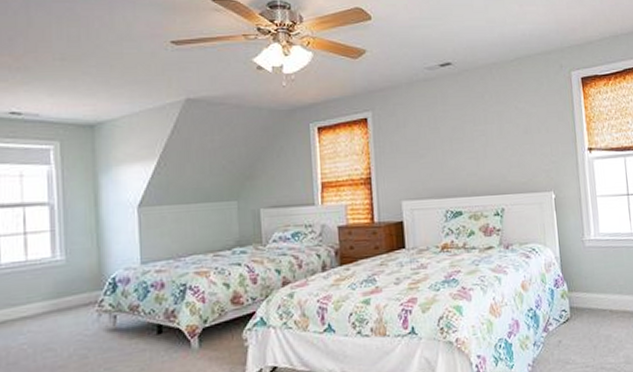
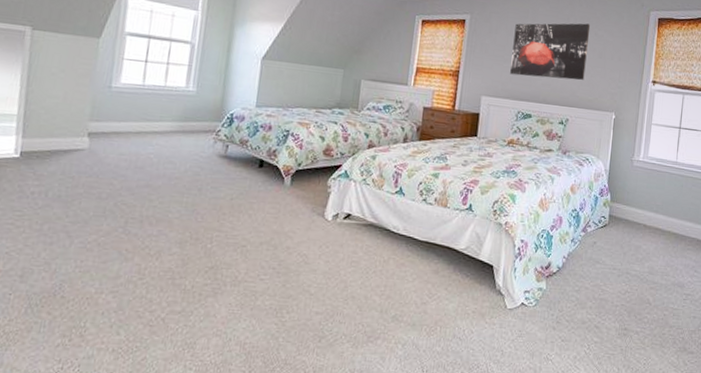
wall art: none [425,98,513,171] -> present [510,23,591,80]

